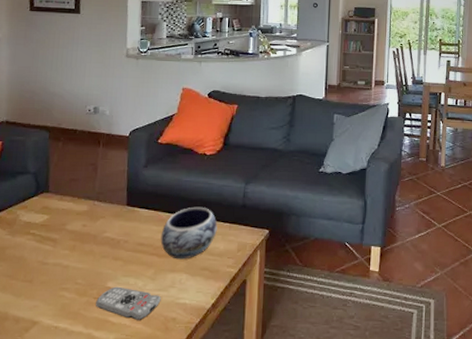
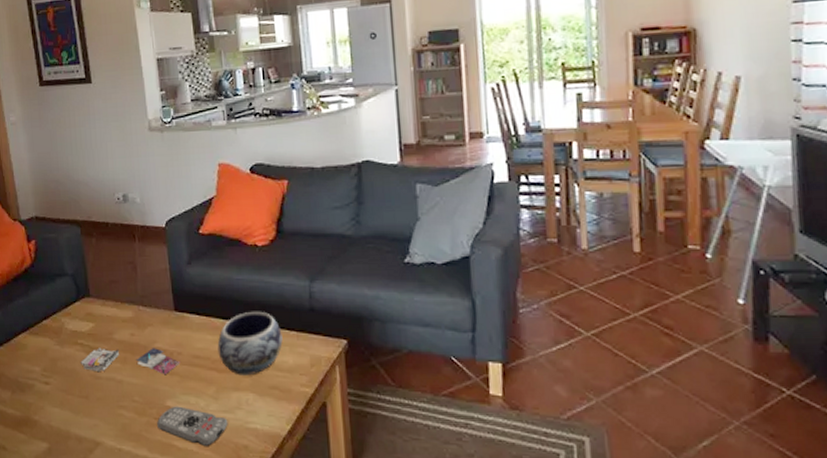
magazine: none [30,237,126,260] -> present [80,347,181,375]

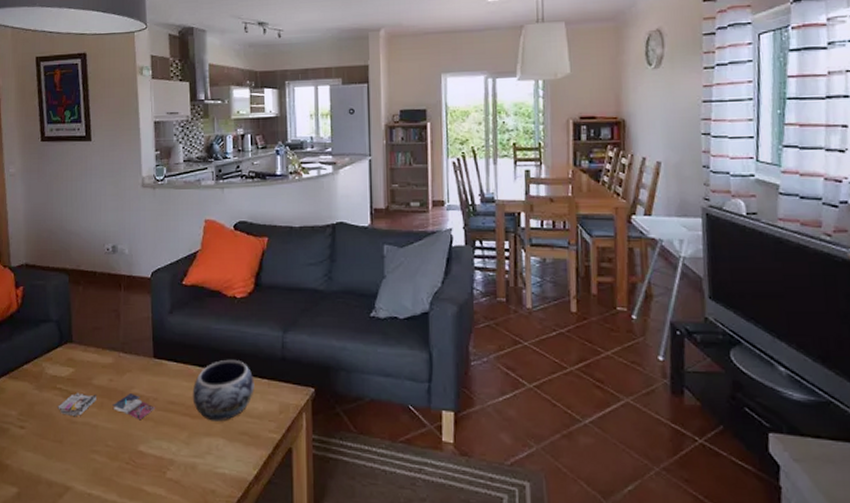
remote control: present [157,406,228,447] -> none [128,451,198,492]

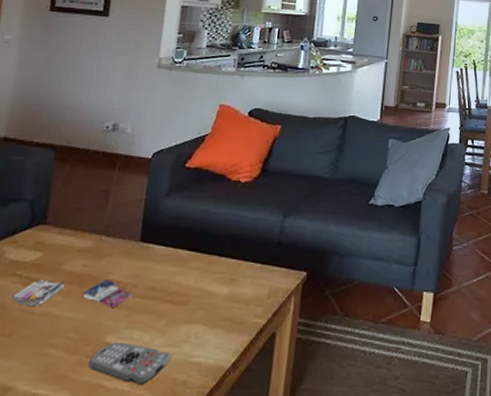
remote control: none [128,451,198,492] -> present [88,341,171,386]
decorative bowl: present [192,359,254,422] -> none [176,243,247,308]

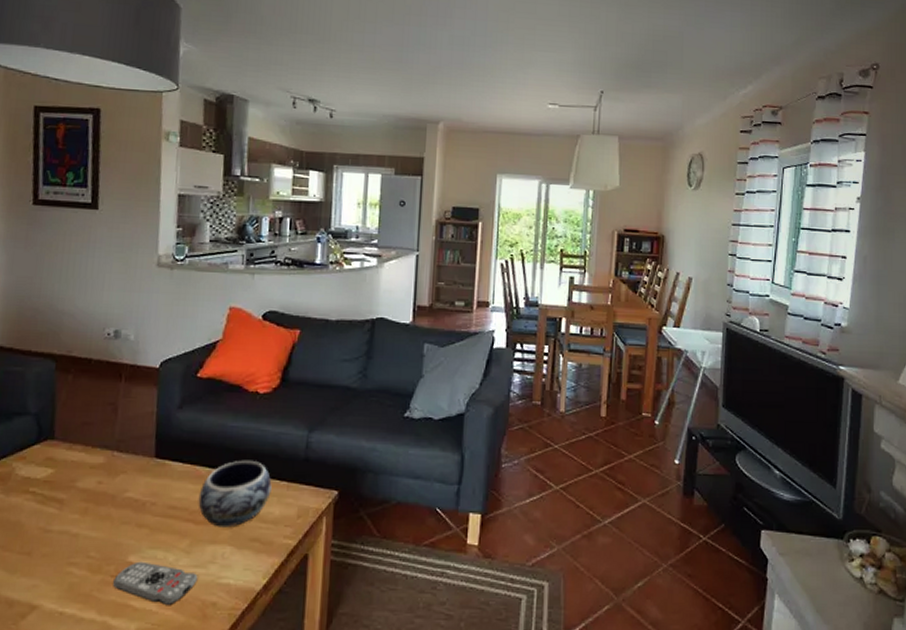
magazine: present [12,279,134,309] -> none [28,496,153,528]
decorative bowl: none [176,243,247,308] -> present [198,460,272,528]

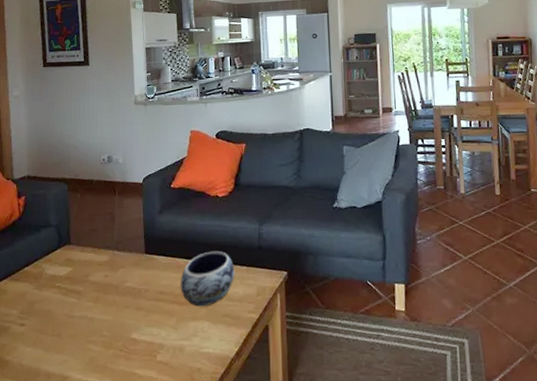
remote control: present [113,561,198,606] -> none [122,337,185,373]

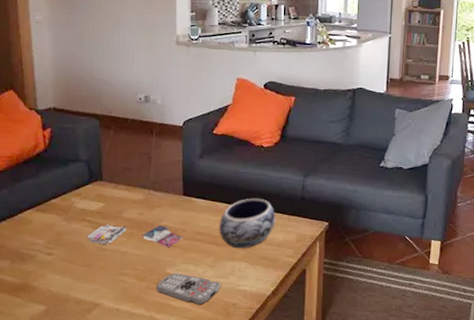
magazine: none [56,287,147,312] -> present [87,224,184,248]
remote control: none [122,337,185,373] -> present [156,273,221,306]

